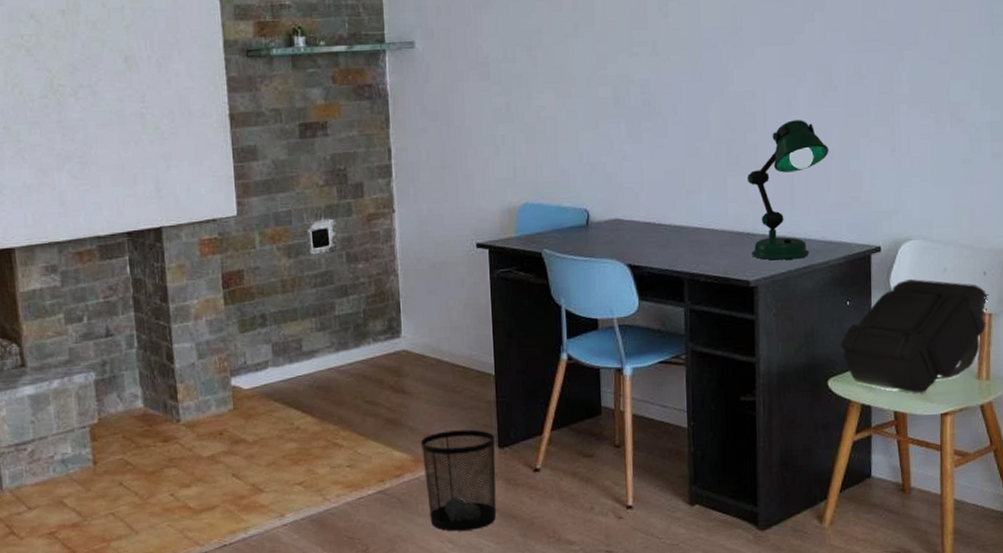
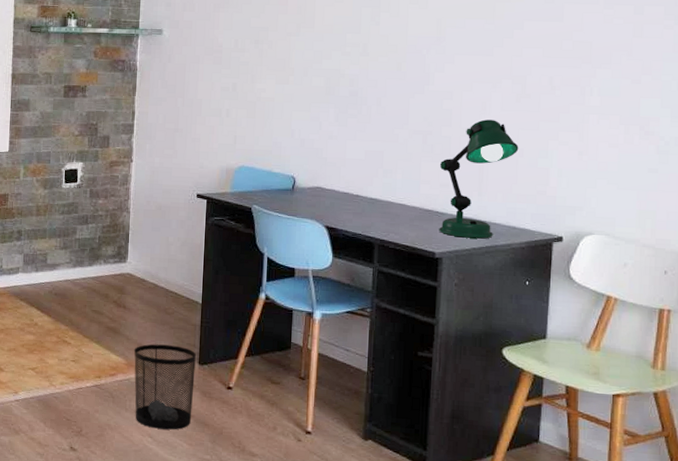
backpack: present [840,279,988,393] -> none [517,269,668,372]

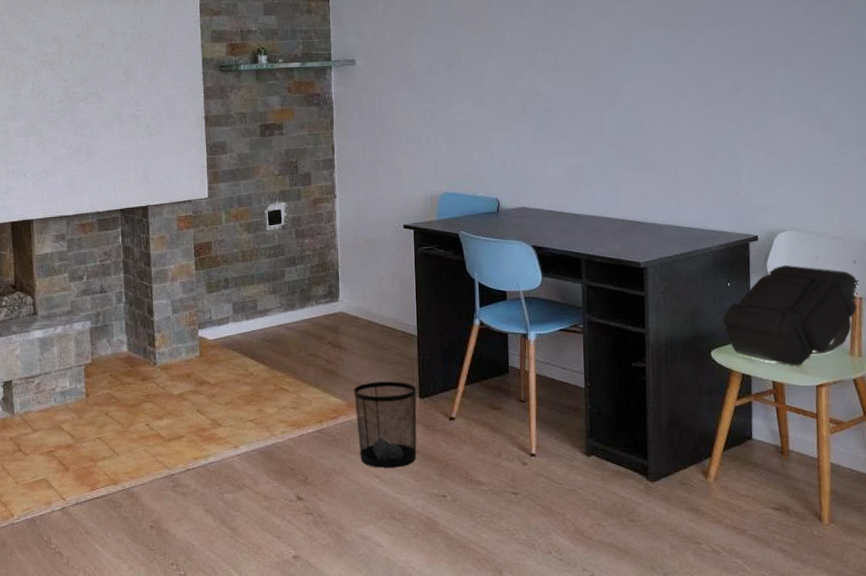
desk lamp: present [439,119,519,239] -> none [637,126,710,245]
backpack: none [517,269,668,372] -> present [722,265,858,365]

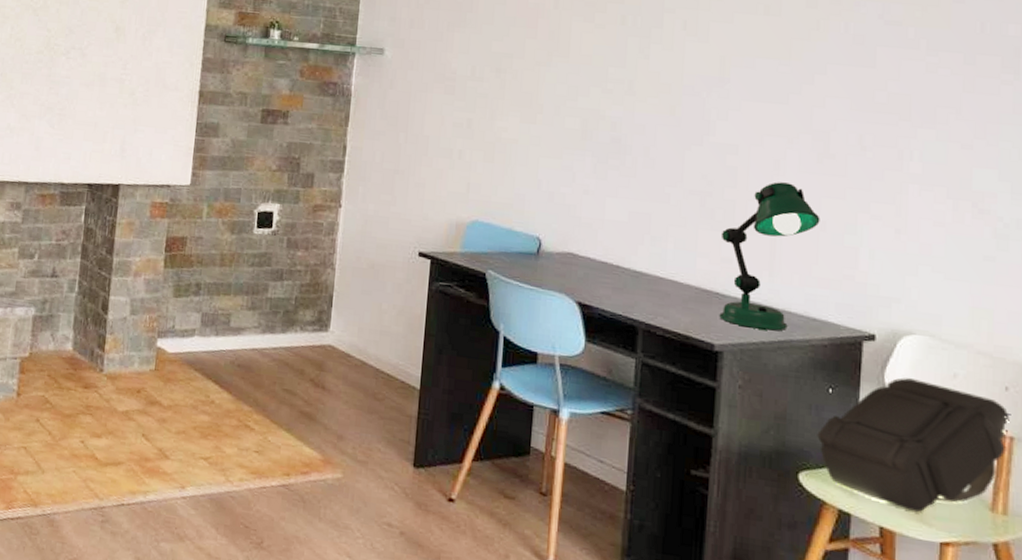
waste bin: present [353,381,417,468] -> none [330,436,410,550]
desk lamp: none [637,126,710,245] -> present [719,182,820,331]

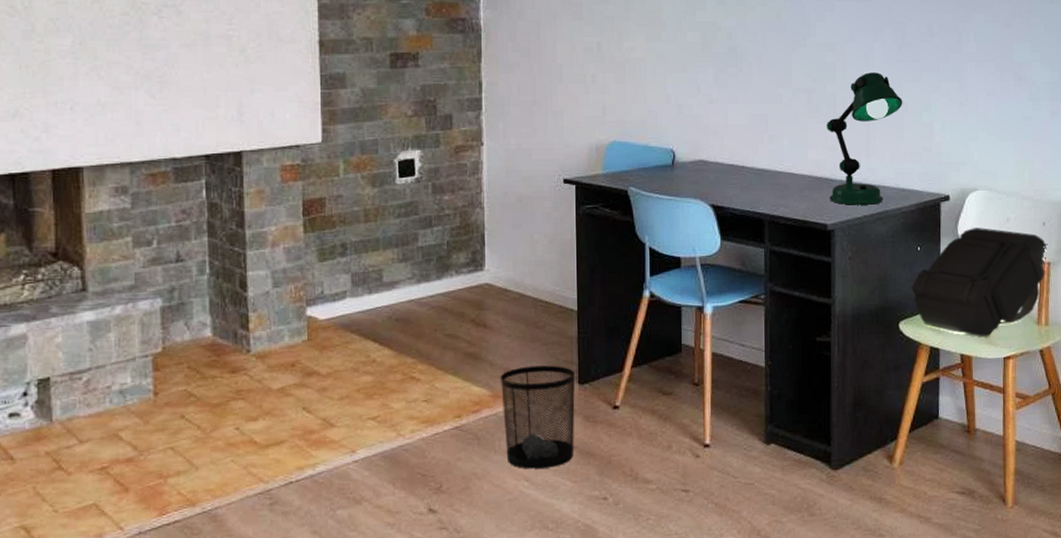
waste bin: none [330,436,410,550] -> present [500,365,575,469]

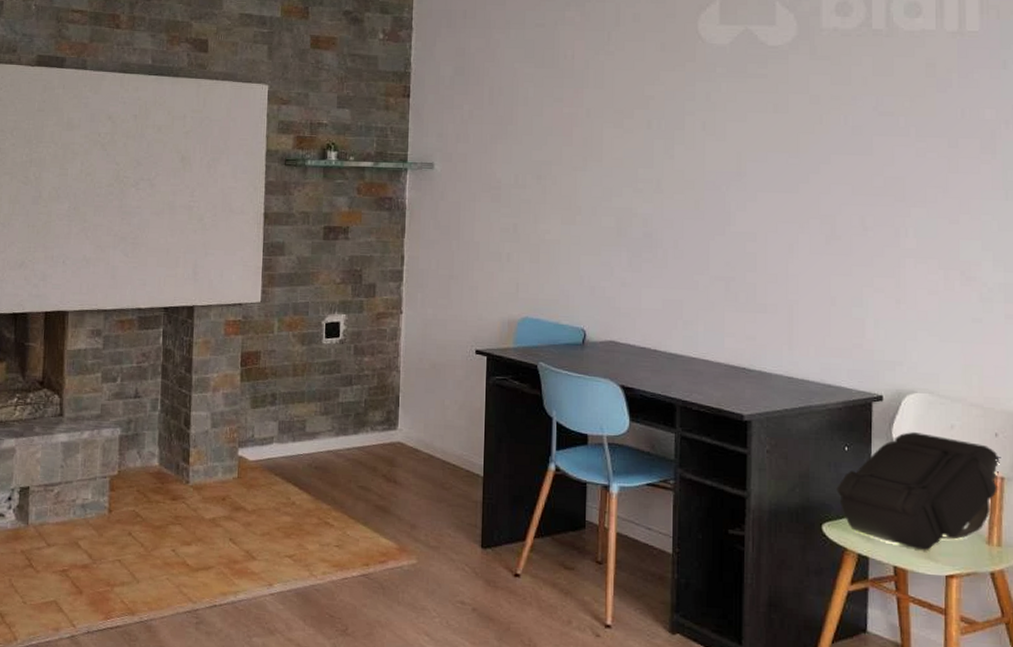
waste bin: present [500,365,575,469] -> none [406,524,478,626]
desk lamp: present [826,72,903,205] -> none [744,264,831,399]

